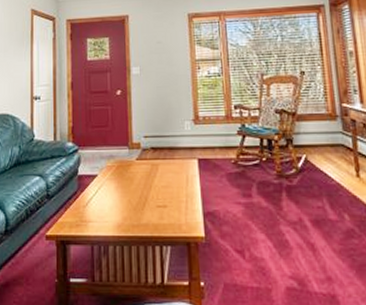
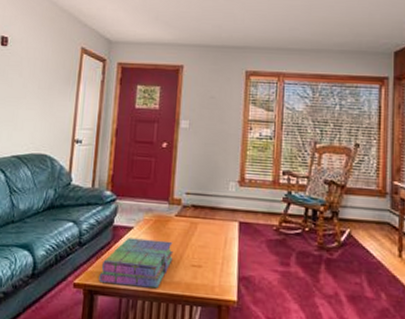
stack of books: none [69,185,139,233] -> present [99,237,174,289]

